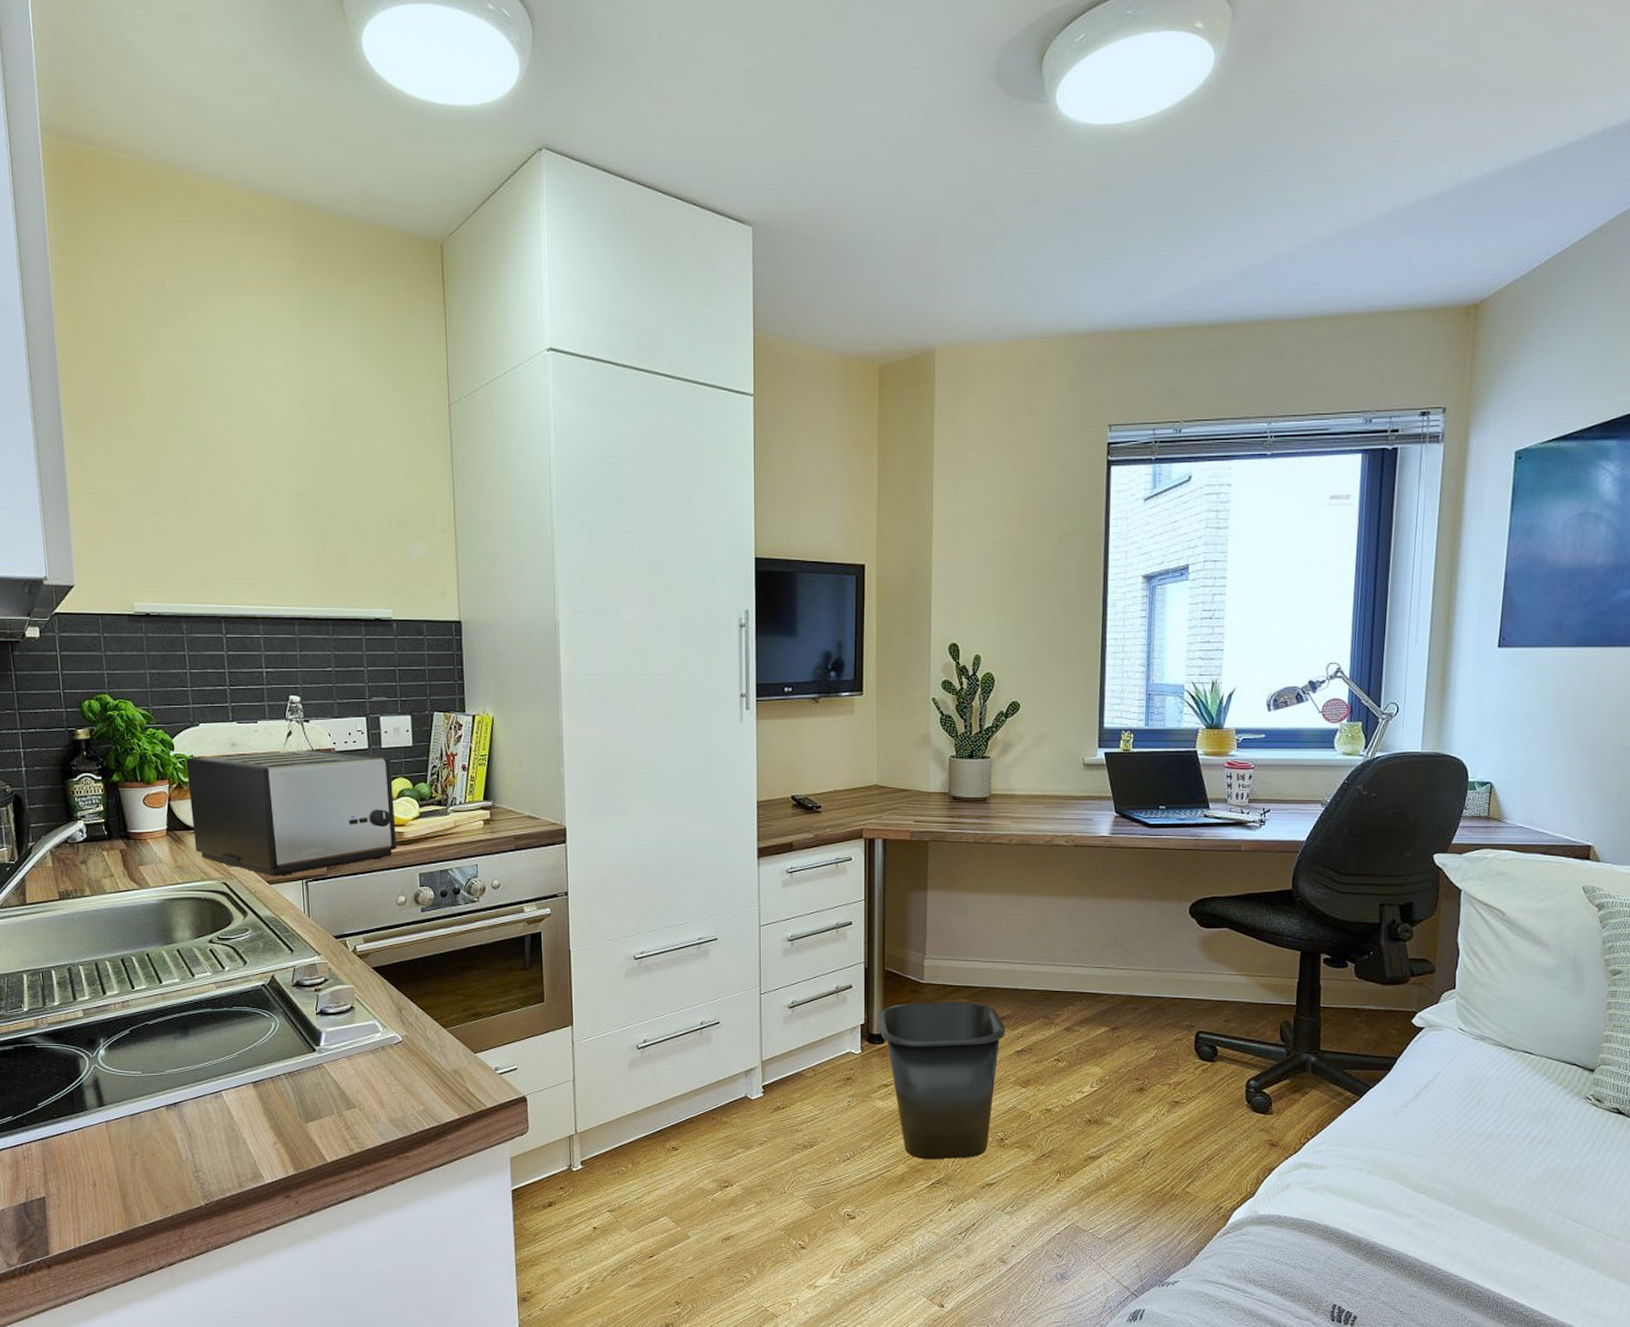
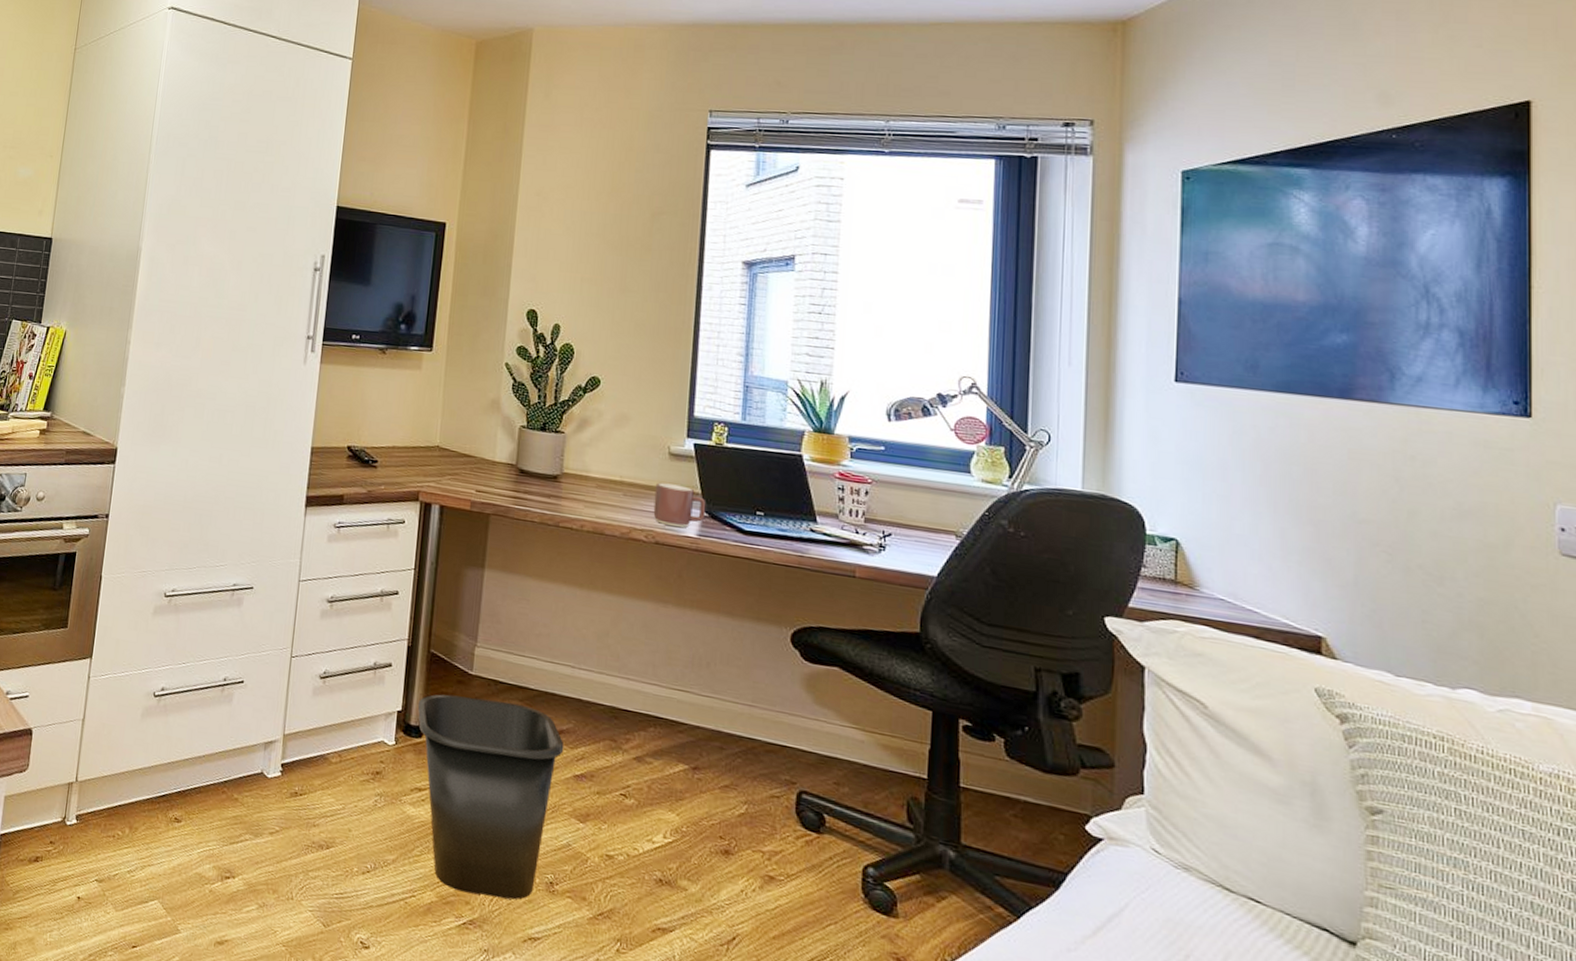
mug: none [1072,792,1117,830] -> present [653,482,707,528]

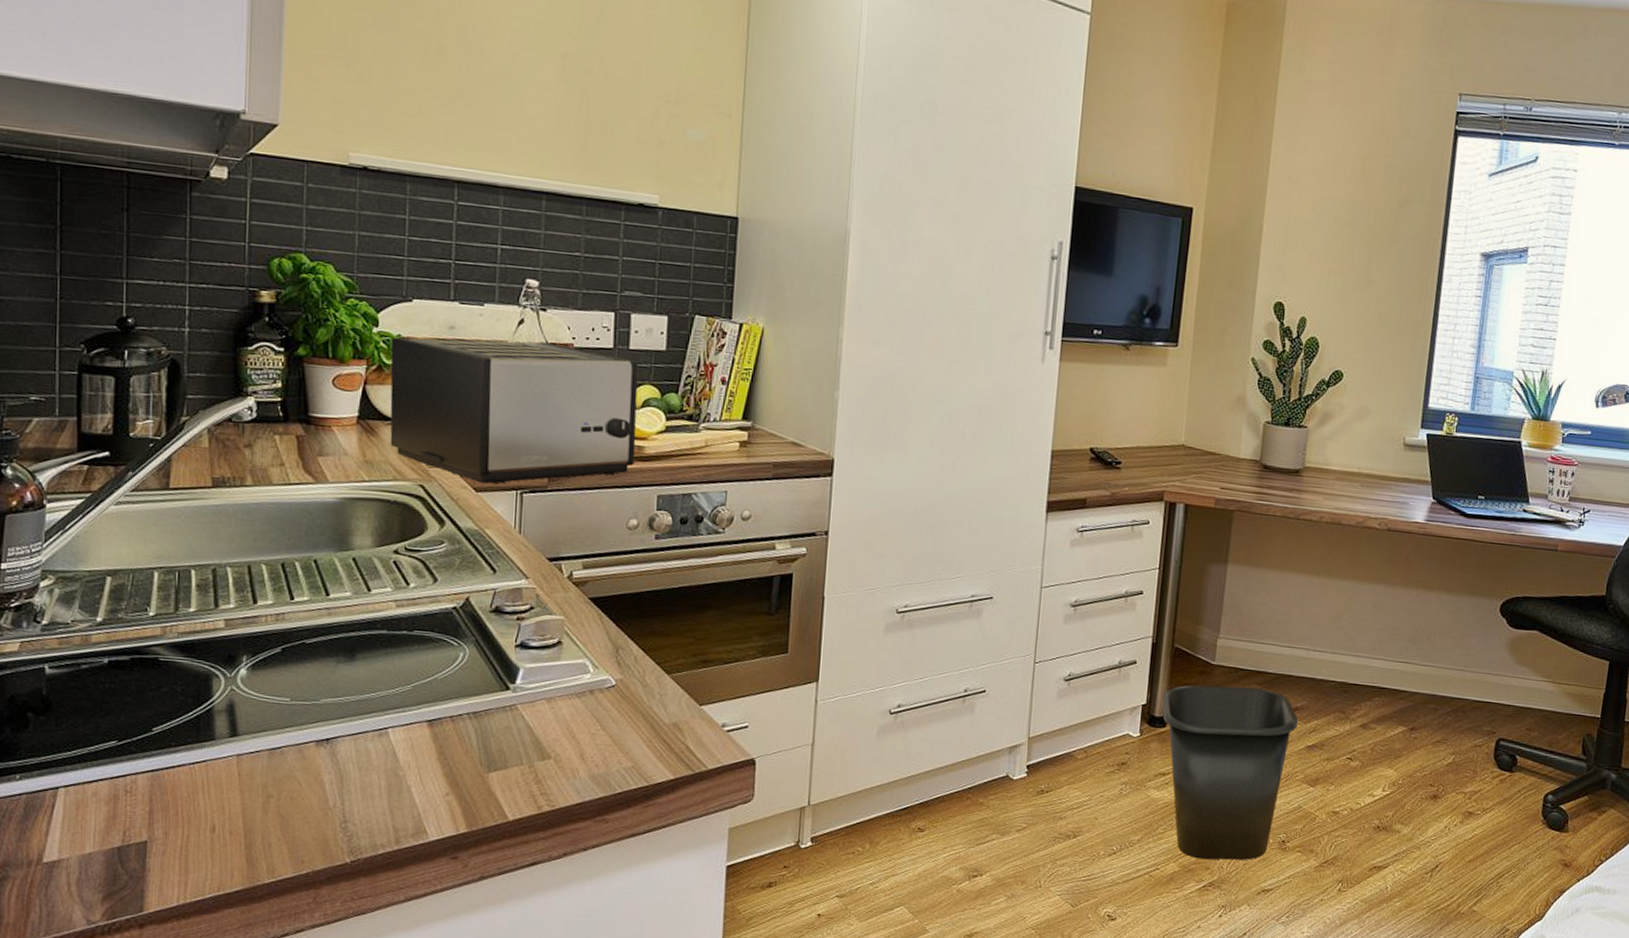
mug: present [653,482,707,528] -> none [1387,472,1435,515]

